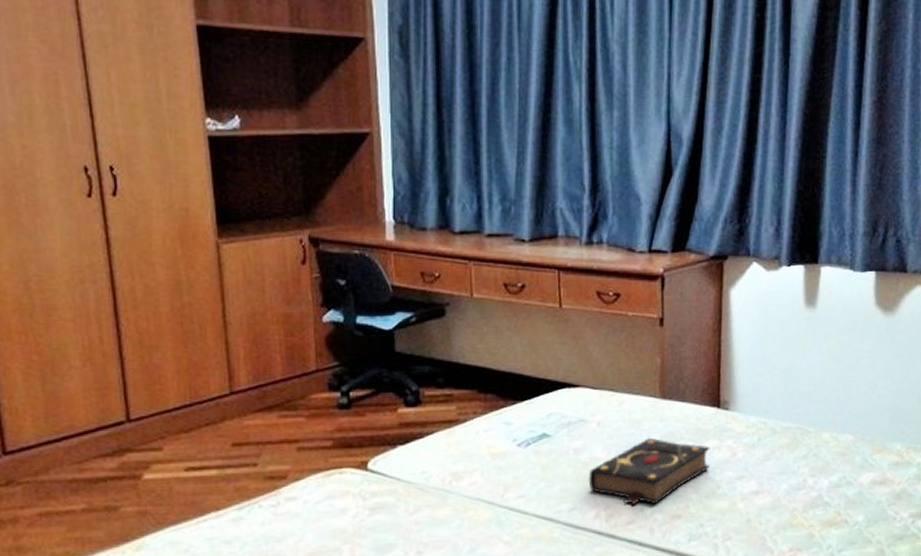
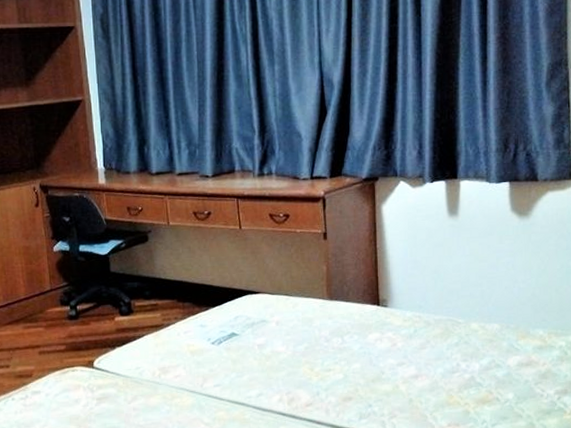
book: present [588,437,710,505] -> none [271,333,373,390]

